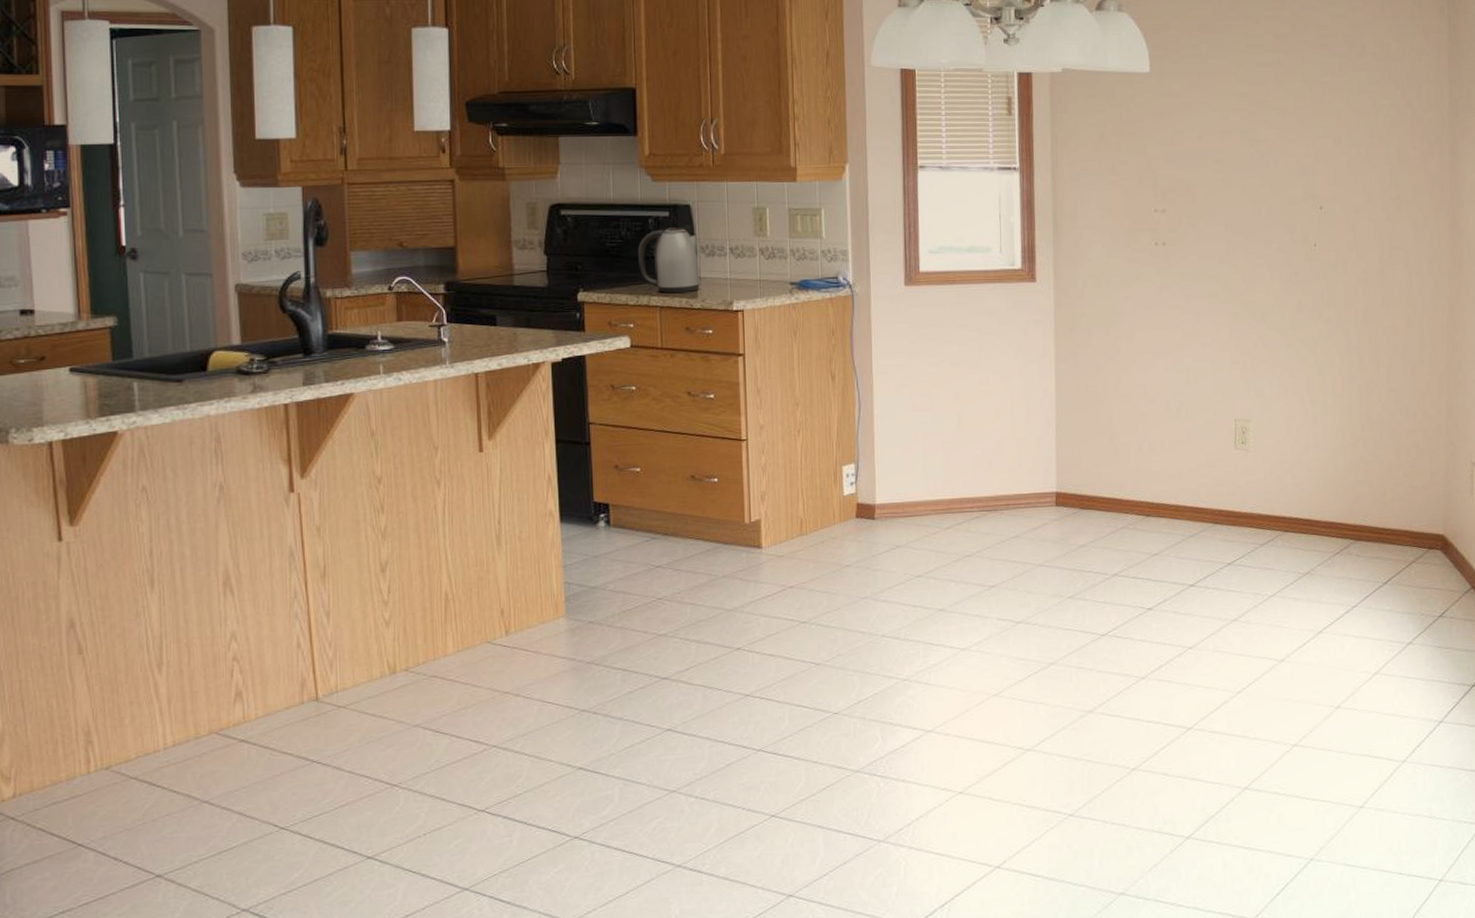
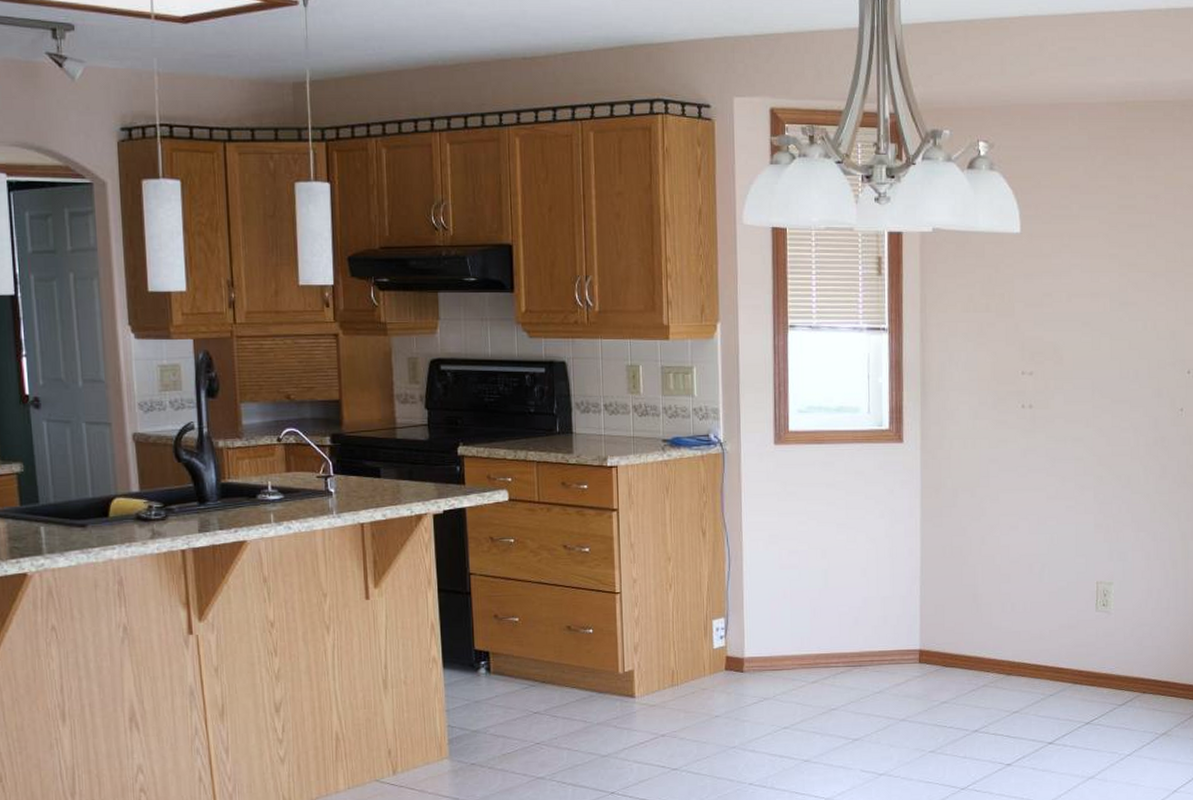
kettle: present [638,227,700,294] -> none [515,384,575,449]

